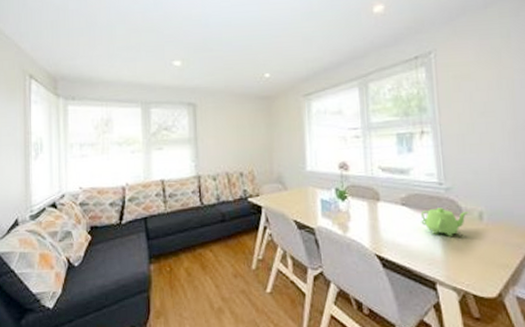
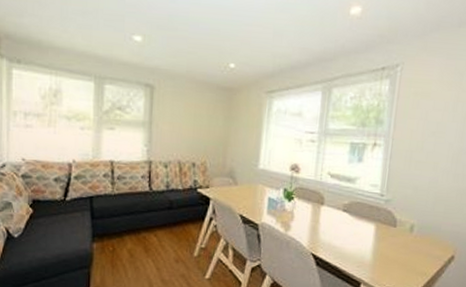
teapot: present [420,207,469,236] -> none [358,217,402,244]

